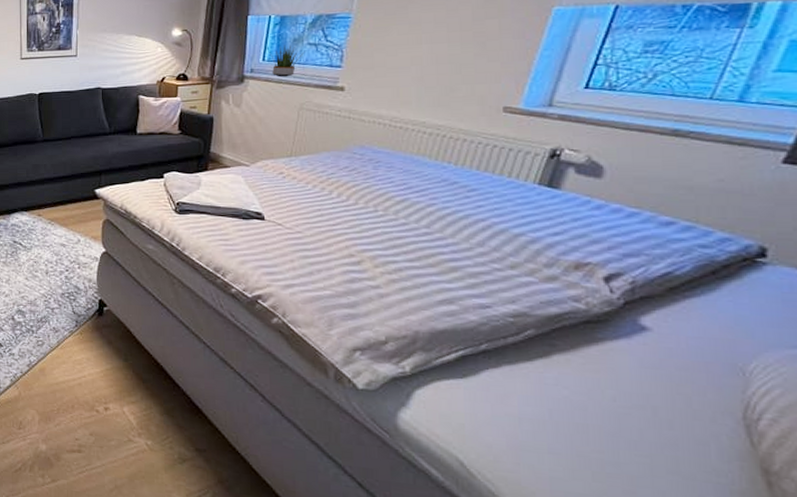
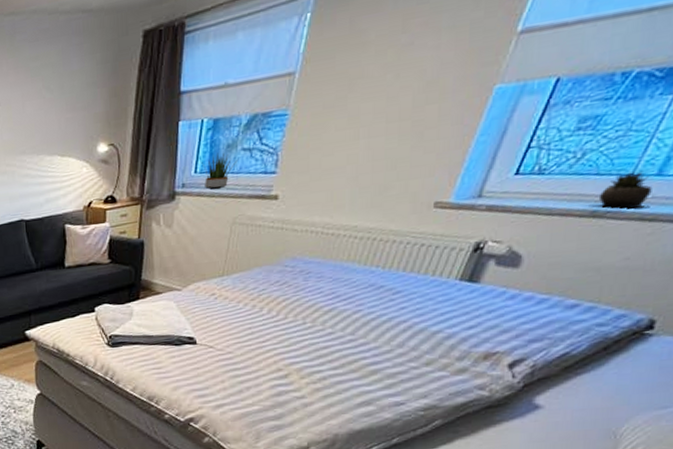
succulent plant: none [663,96,737,132] -> present [583,171,653,210]

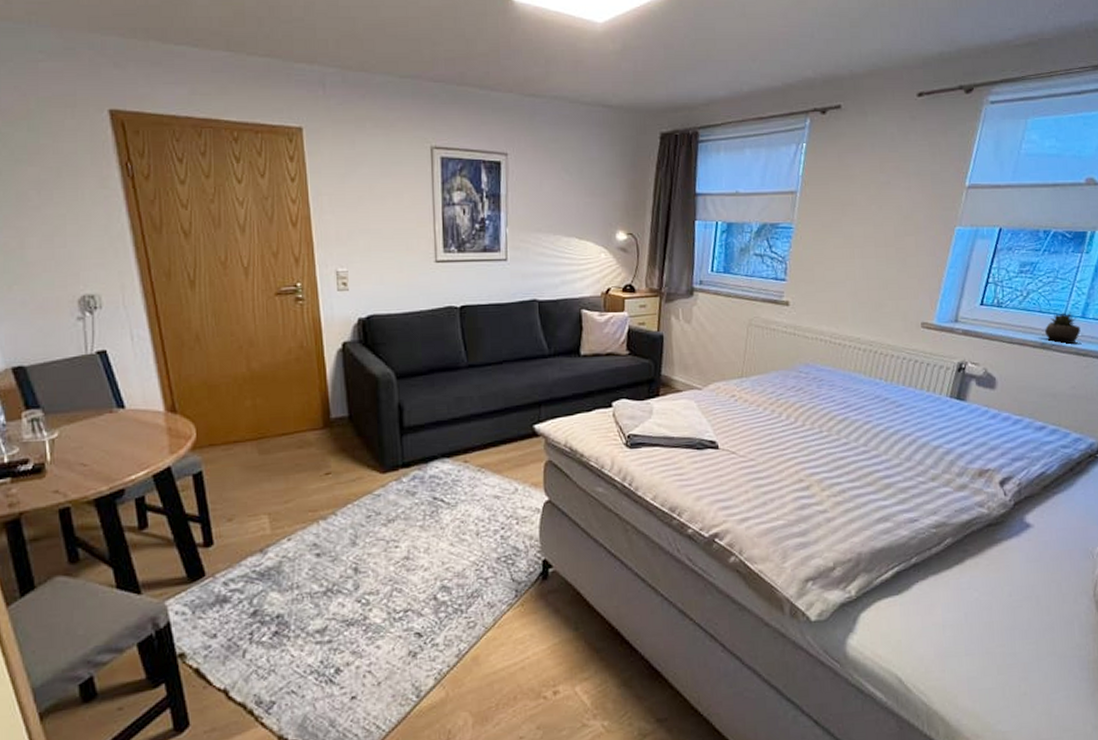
potted plant: present [201,152,239,191] -> none [717,255,752,290]

